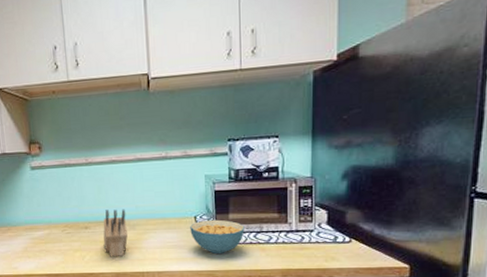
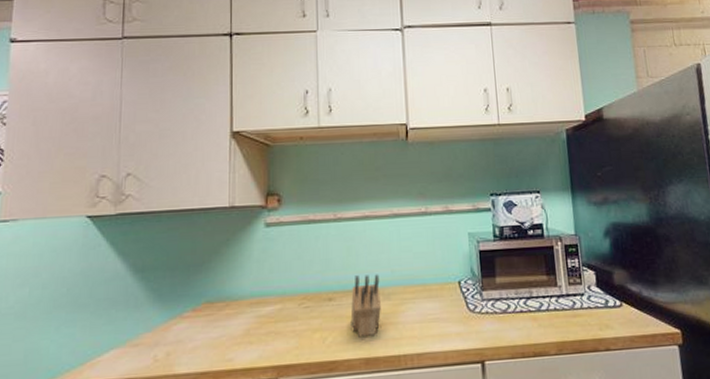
cereal bowl: present [190,219,245,254] -> none [454,284,514,327]

